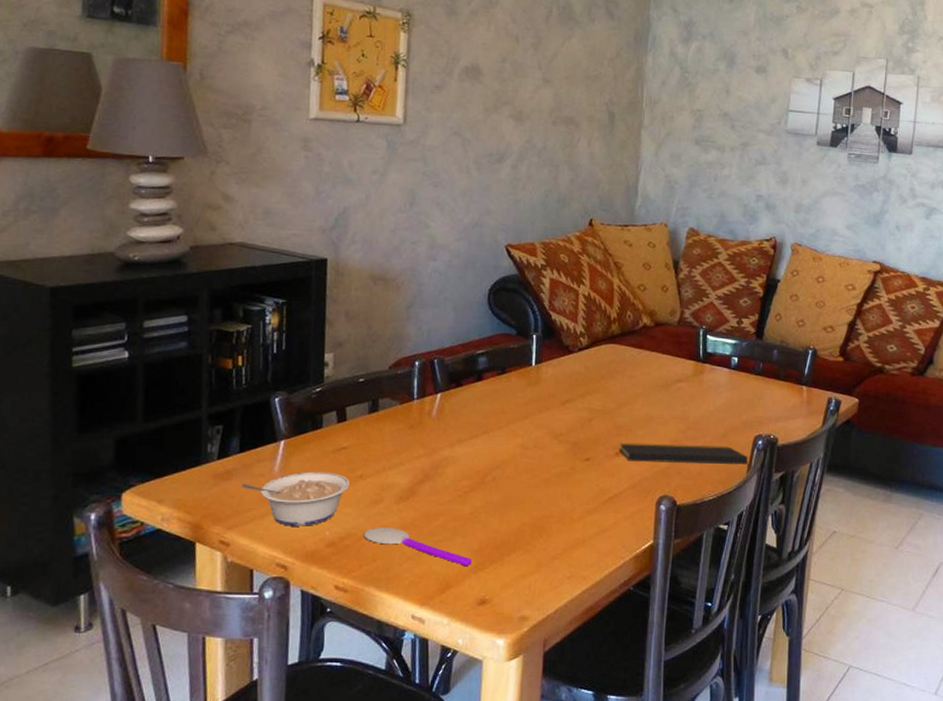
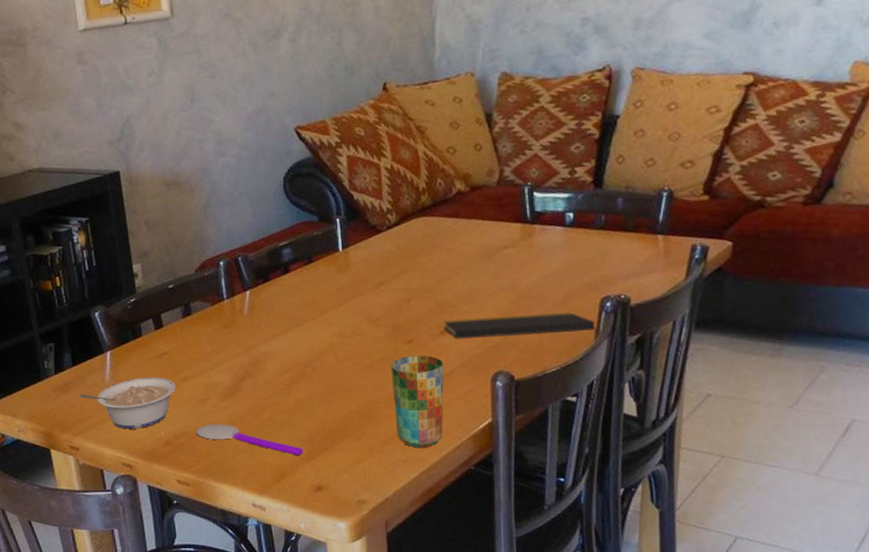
cup: none [565,473,616,565] -> present [390,355,445,448]

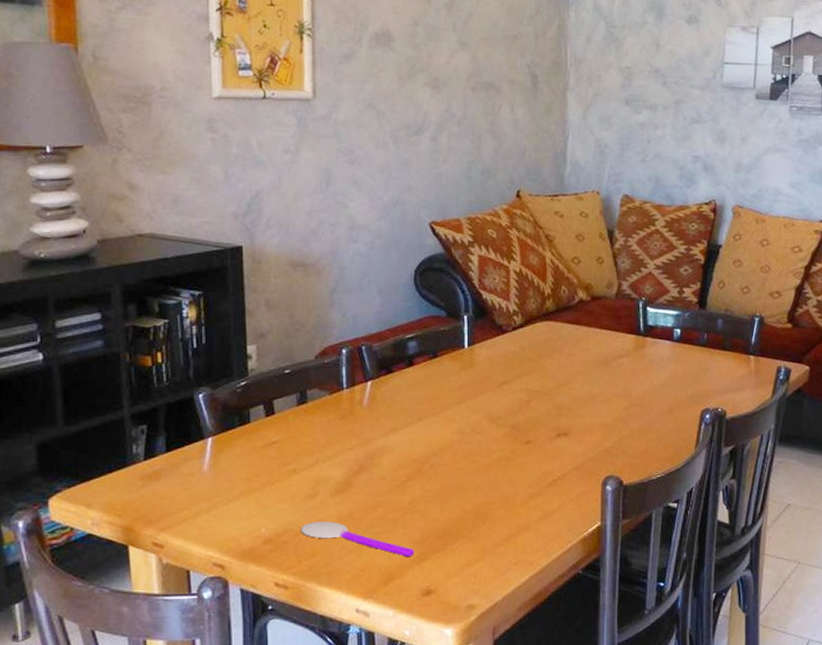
legume: present [79,376,177,429] -> none [170,467,283,525]
cup: present [390,355,445,448] -> none [507,456,559,551]
notepad: present [443,312,596,339] -> none [560,422,697,445]

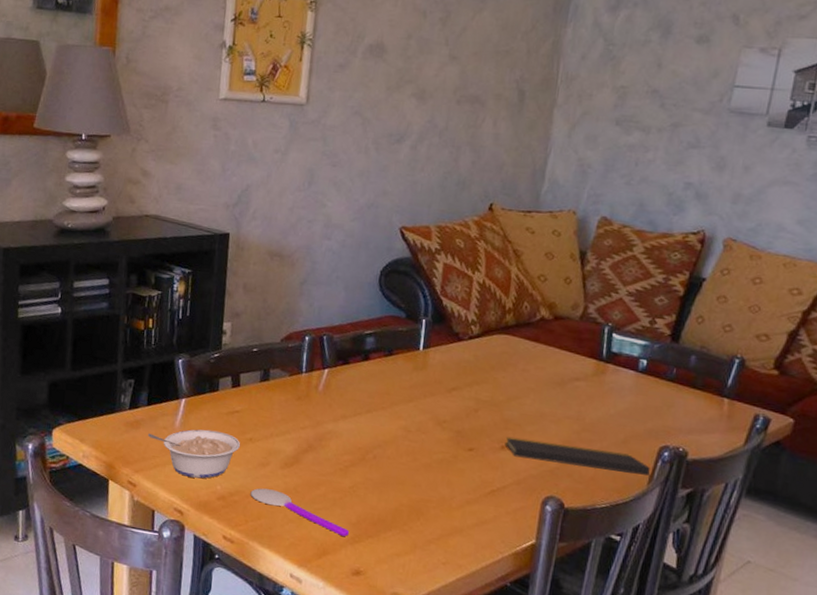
legume: none [170,467,283,525] -> present [147,429,241,479]
notepad: none [560,422,697,445] -> present [504,436,651,481]

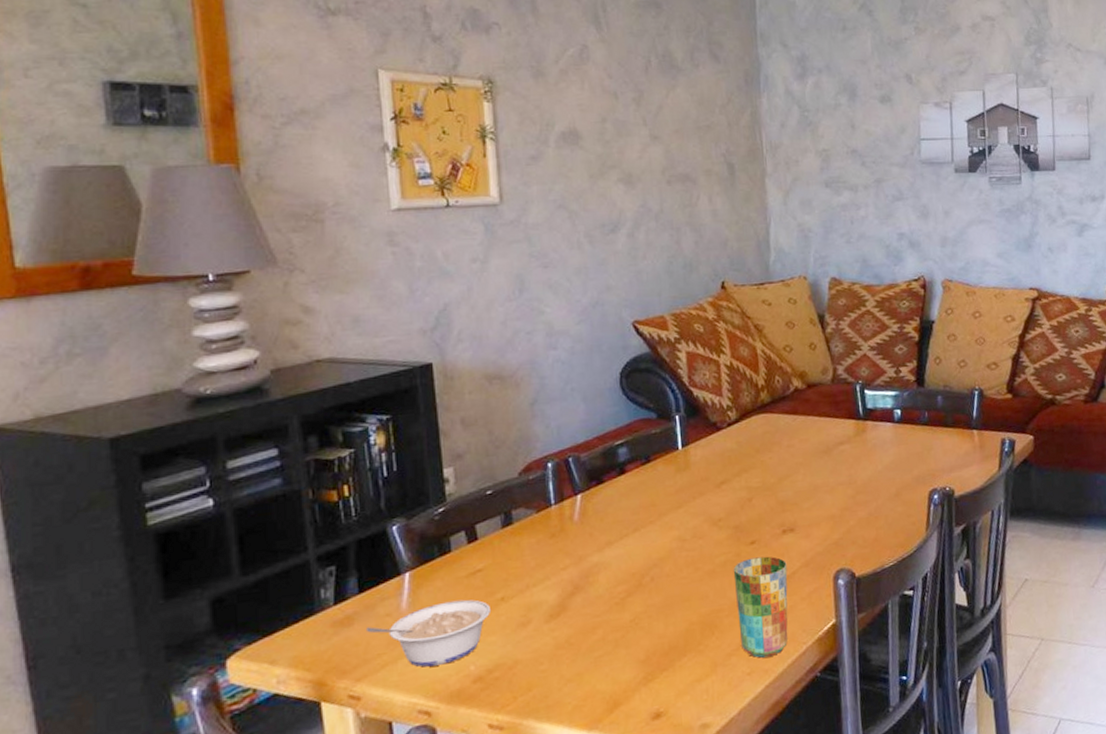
spoon: present [250,488,349,536] -> none [513,649,639,680]
cup: none [442,462,499,555] -> present [733,556,788,658]
notepad: present [504,436,651,481] -> none [785,505,927,538]

